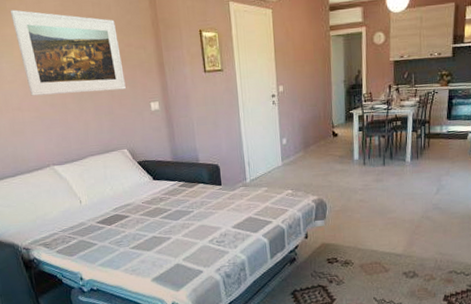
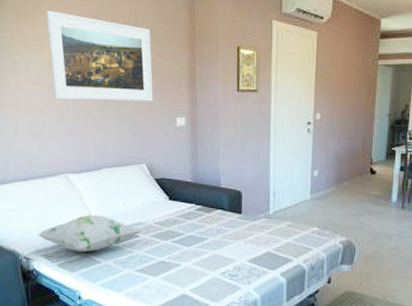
decorative pillow: none [33,201,133,238] -> present [37,214,143,253]

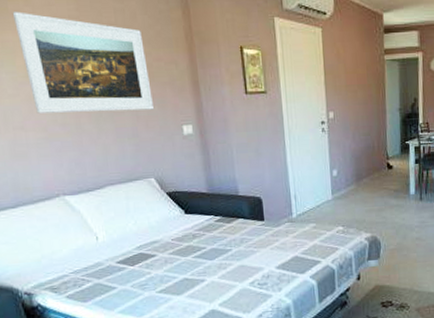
decorative pillow: present [37,214,143,253] -> none [37,237,160,280]

